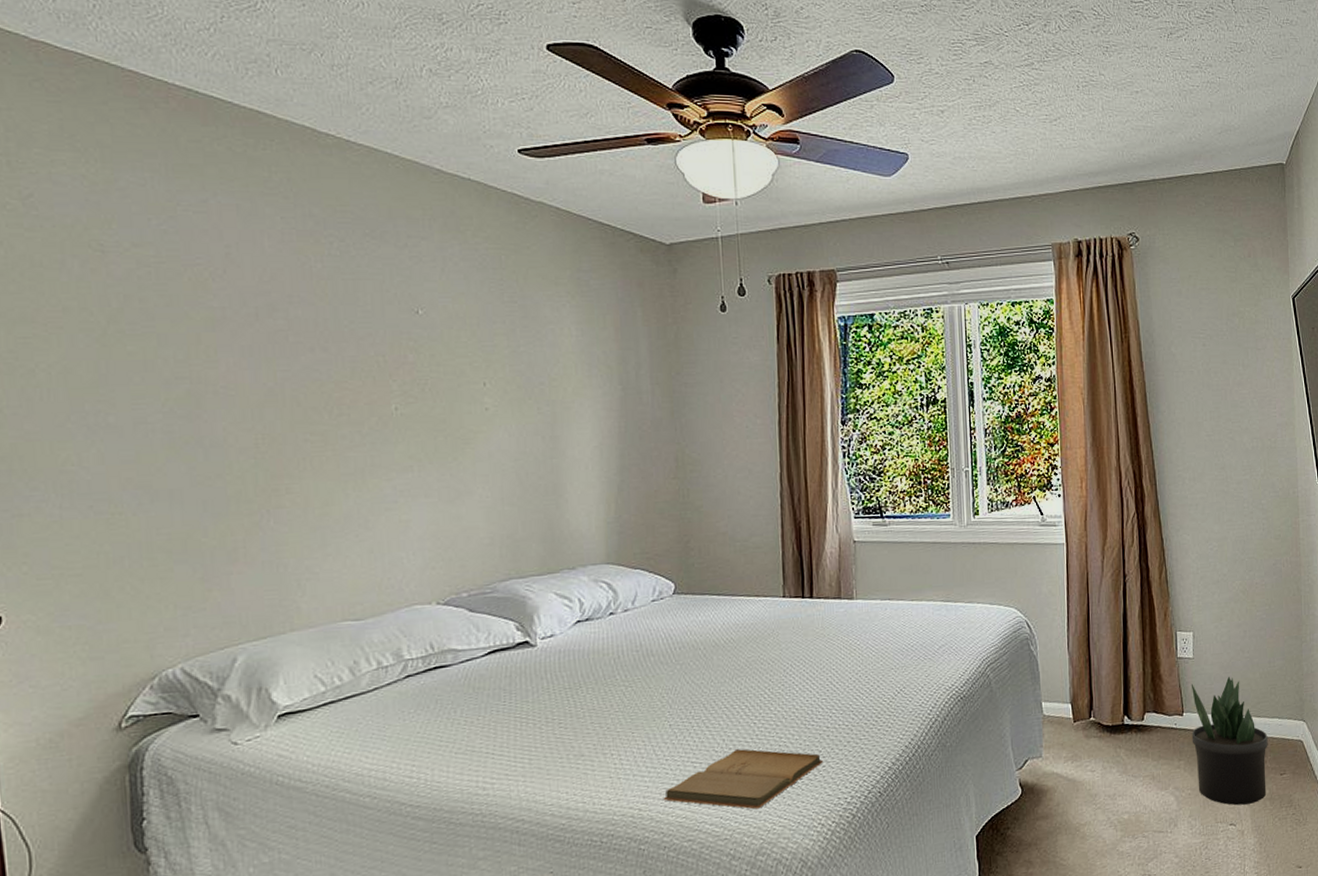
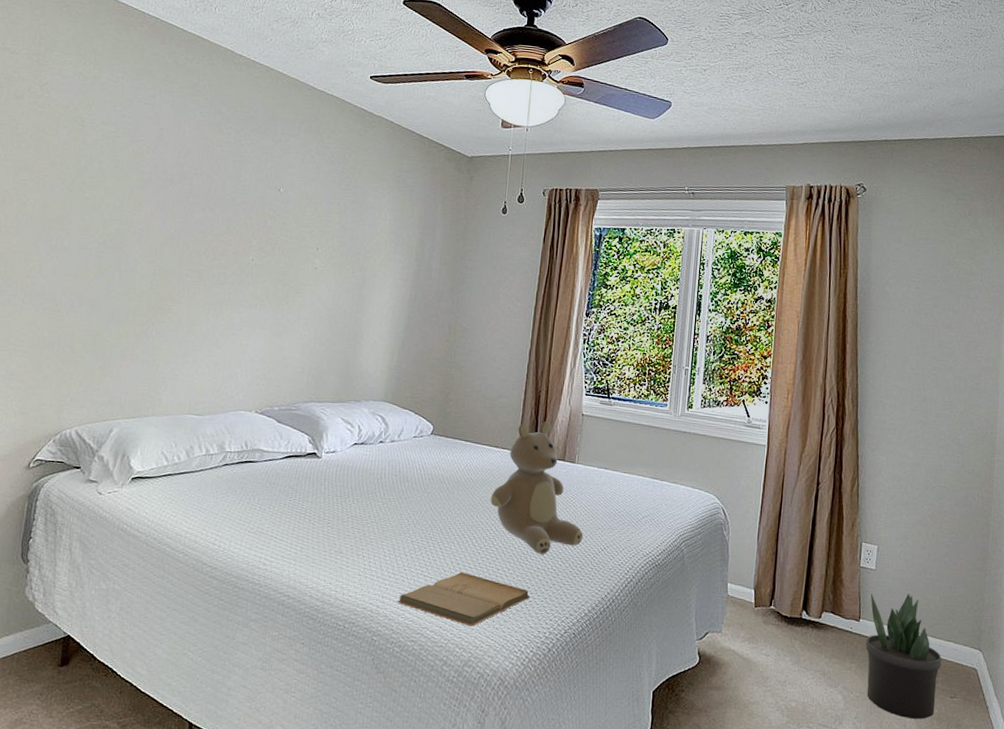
teddy bear: none [758,556,875,711] -> present [490,421,584,554]

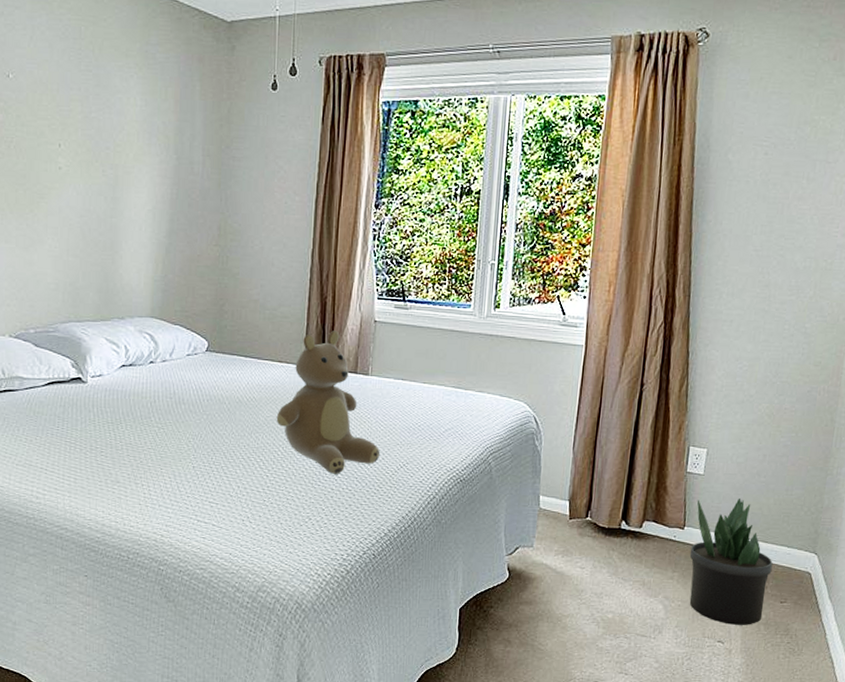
book: present [397,572,531,627] -> none [182,497,326,552]

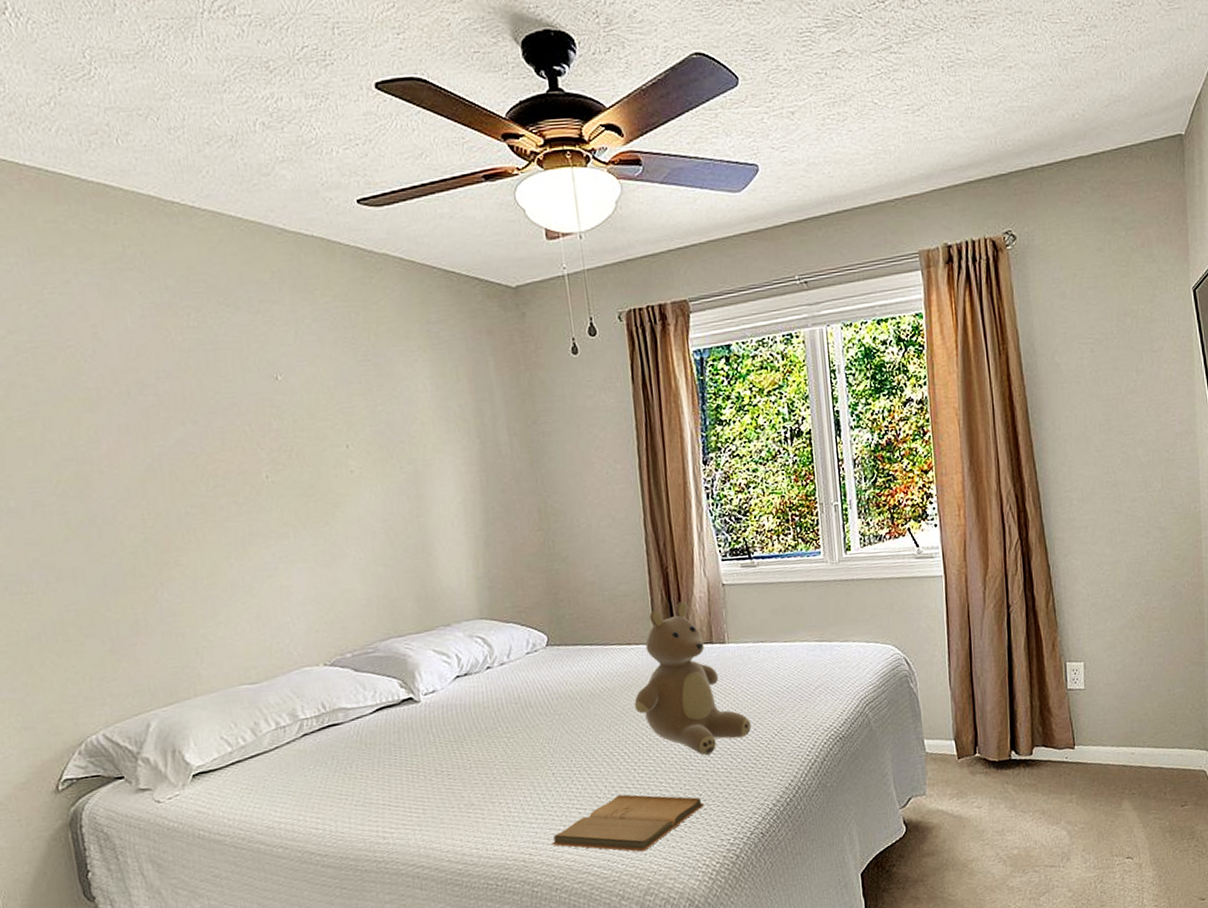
book: none [182,497,326,552] -> present [551,794,705,852]
planter: present [689,499,773,625] -> none [1082,707,1168,839]

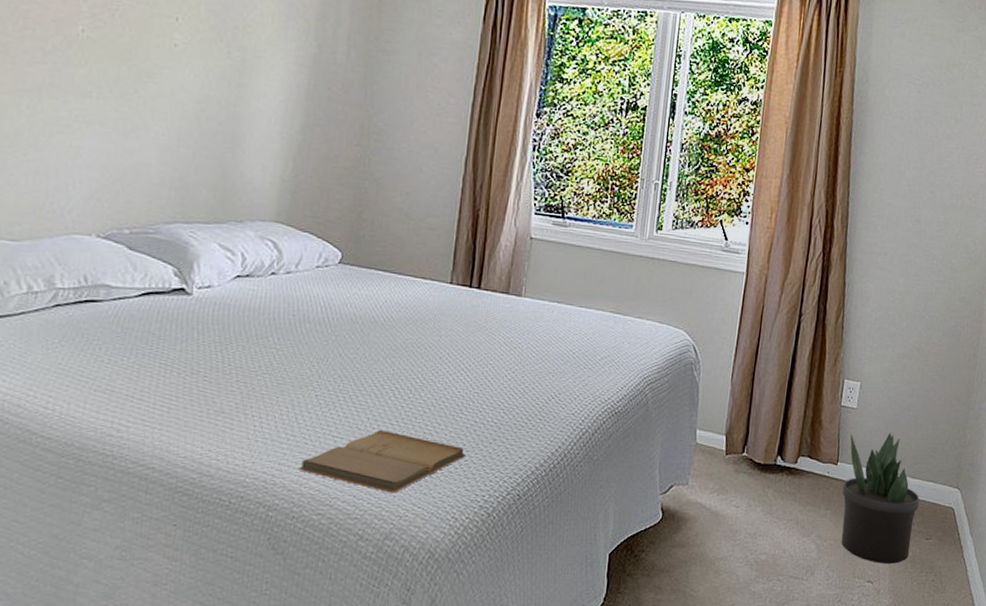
teddy bear: present [634,601,752,755] -> none [416,246,531,405]
planter: none [1082,707,1168,839] -> present [841,433,920,564]

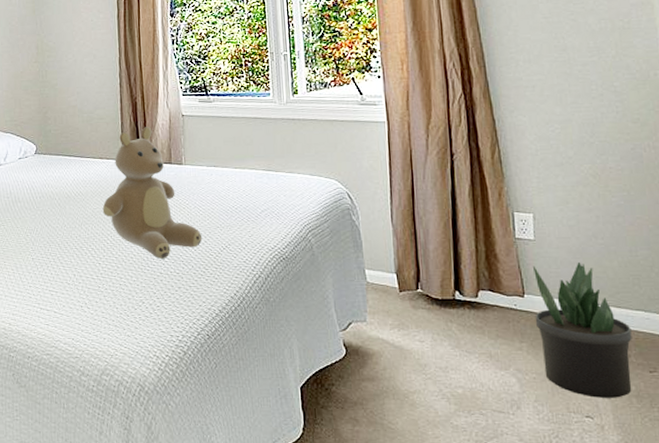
book: present [298,430,467,493] -> none [27,284,158,336]
teddy bear: none [416,246,531,405] -> present [102,127,203,259]

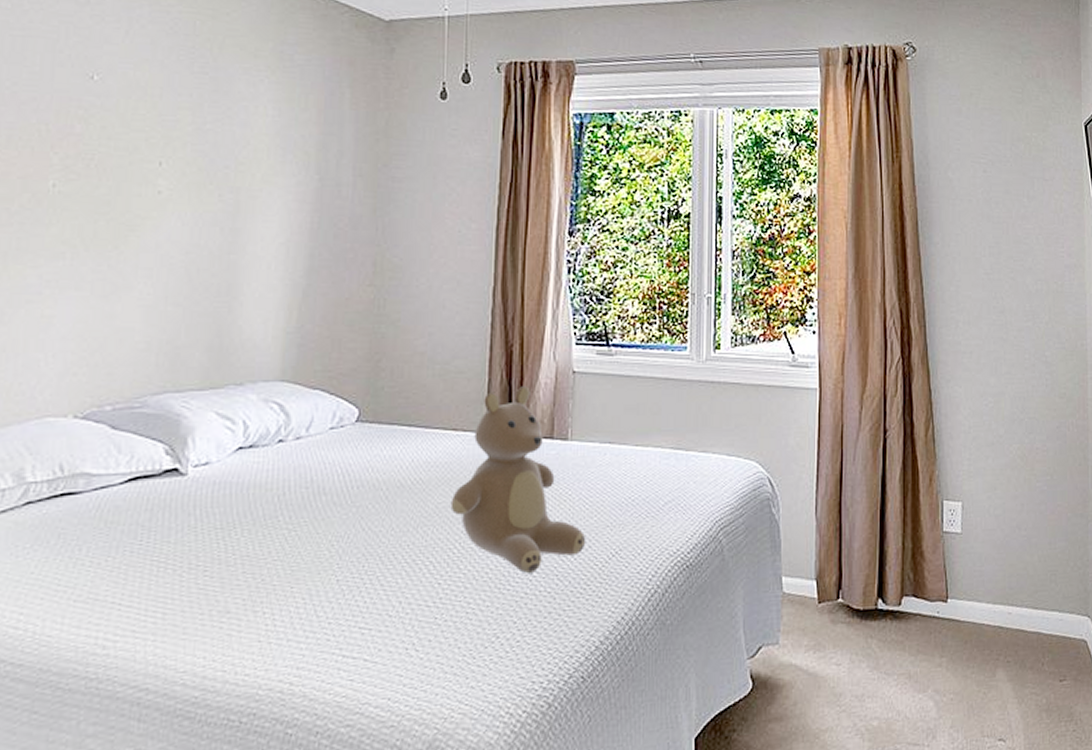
planter: present [532,263,632,398] -> none [956,558,1046,716]

